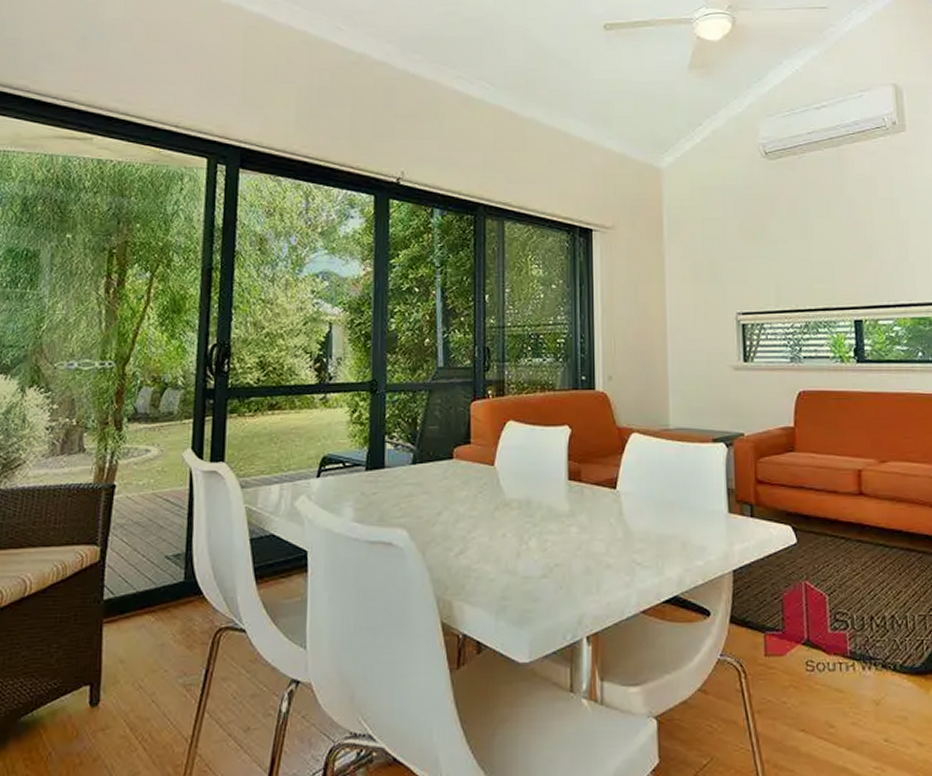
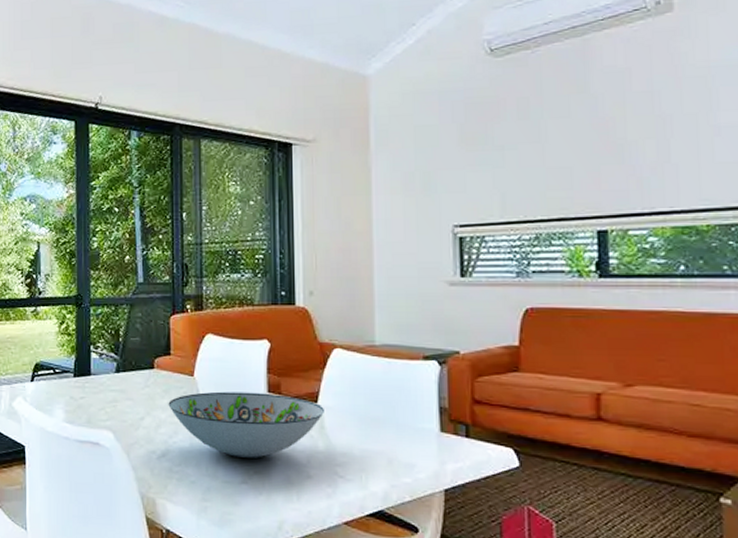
decorative bowl: none [467,480,622,550] -> present [168,391,324,458]

